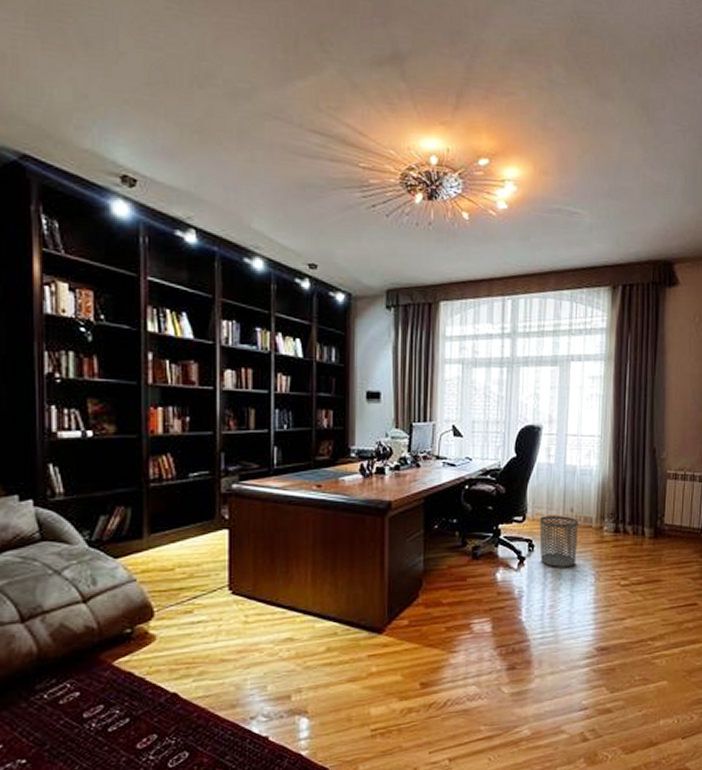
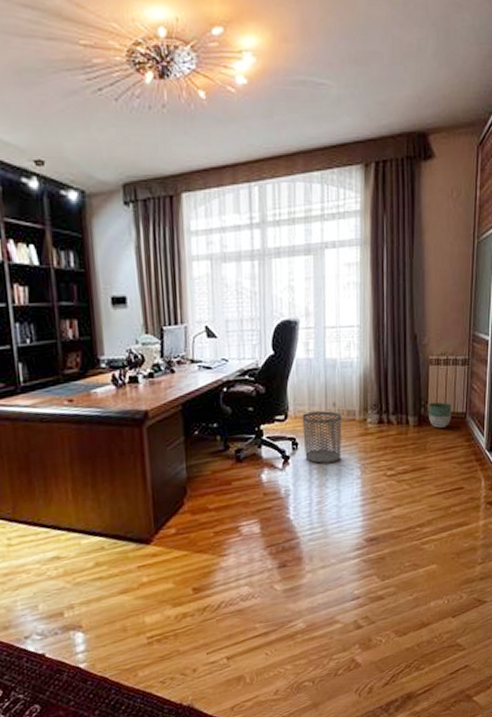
planter: none [664,516,688,542] -> present [428,402,452,428]

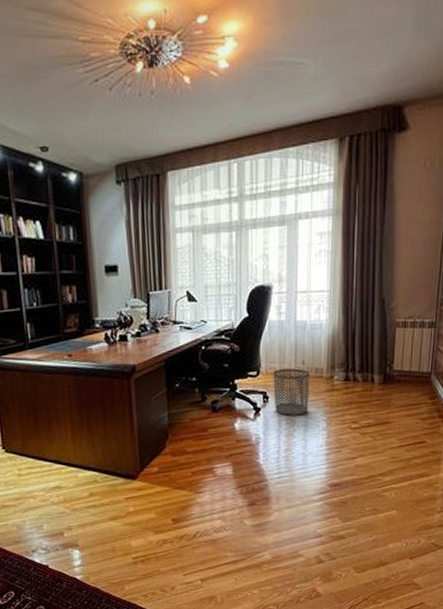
planter: present [428,402,452,428] -> none [393,362,417,386]

